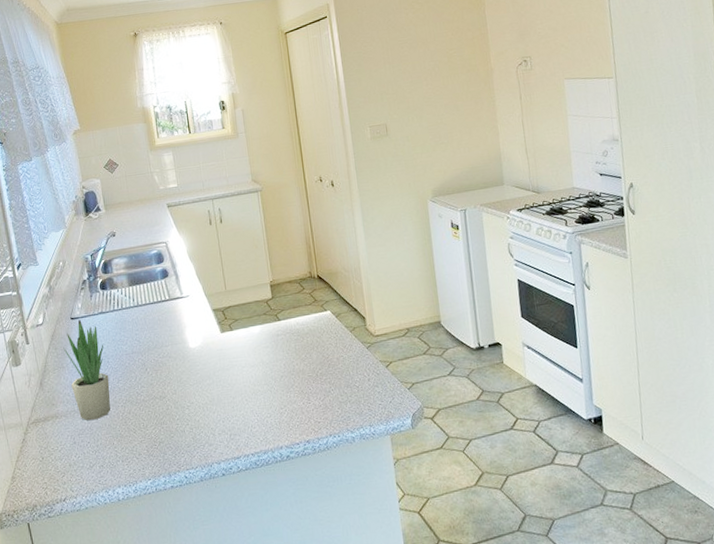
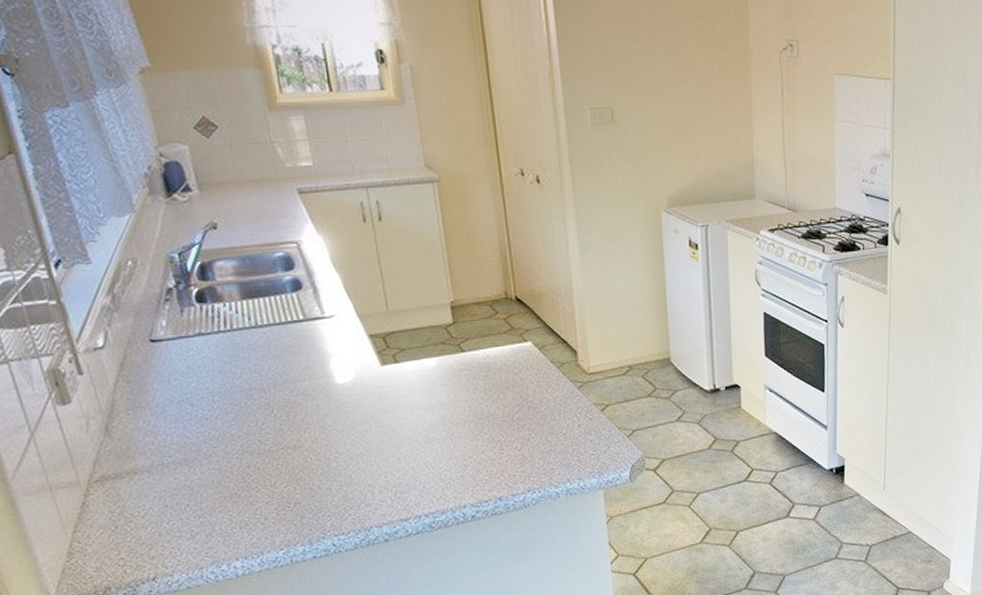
potted plant: present [63,319,110,421] -> none [140,342,220,478]

